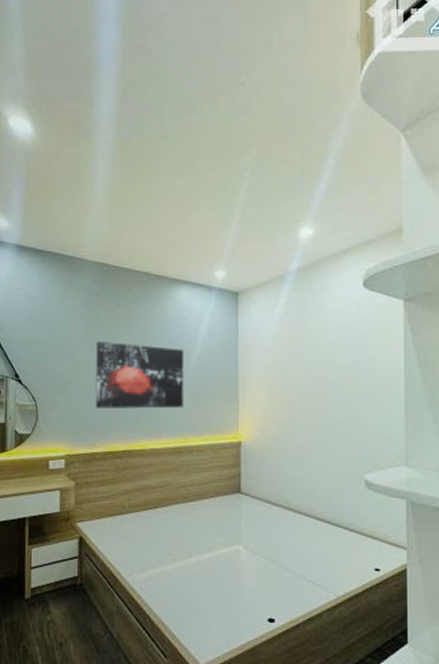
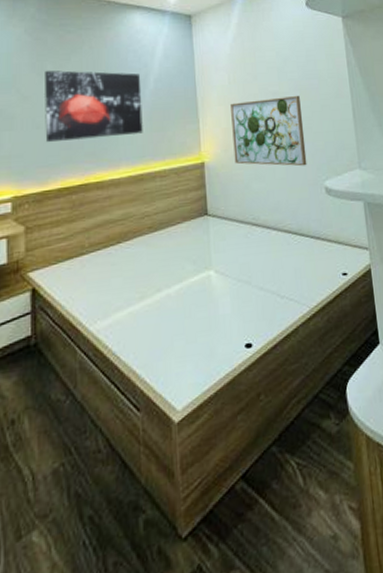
wall art: none [271,382,348,456] -> present [231,95,307,167]

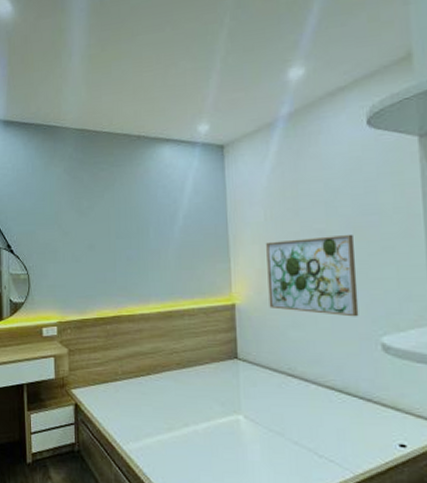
wall art: present [45,70,143,142] -> none [82,207,172,274]

